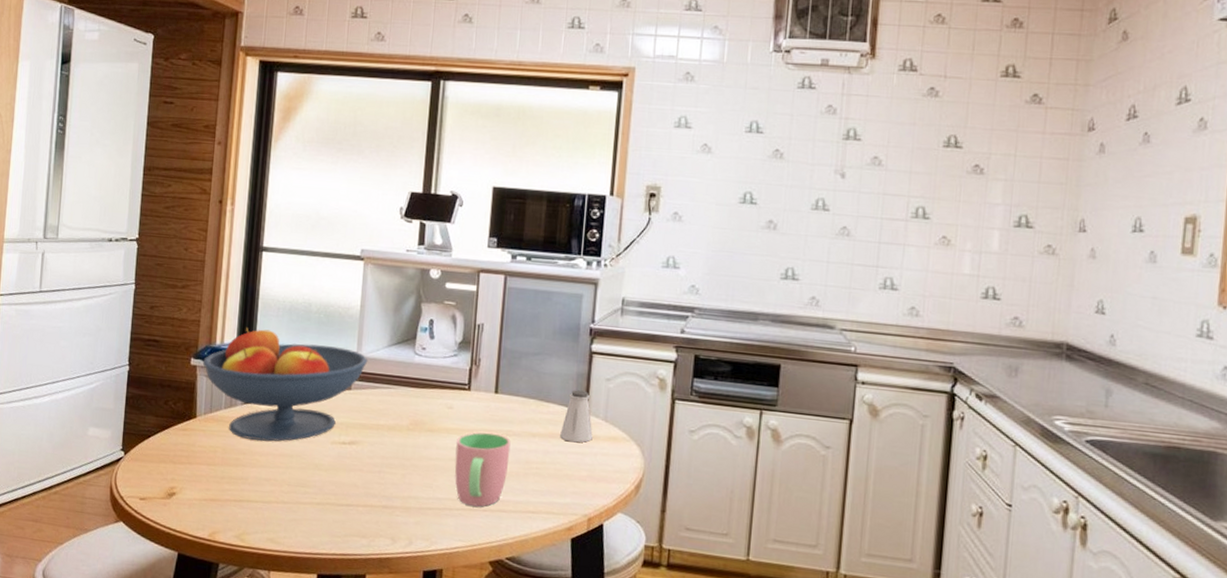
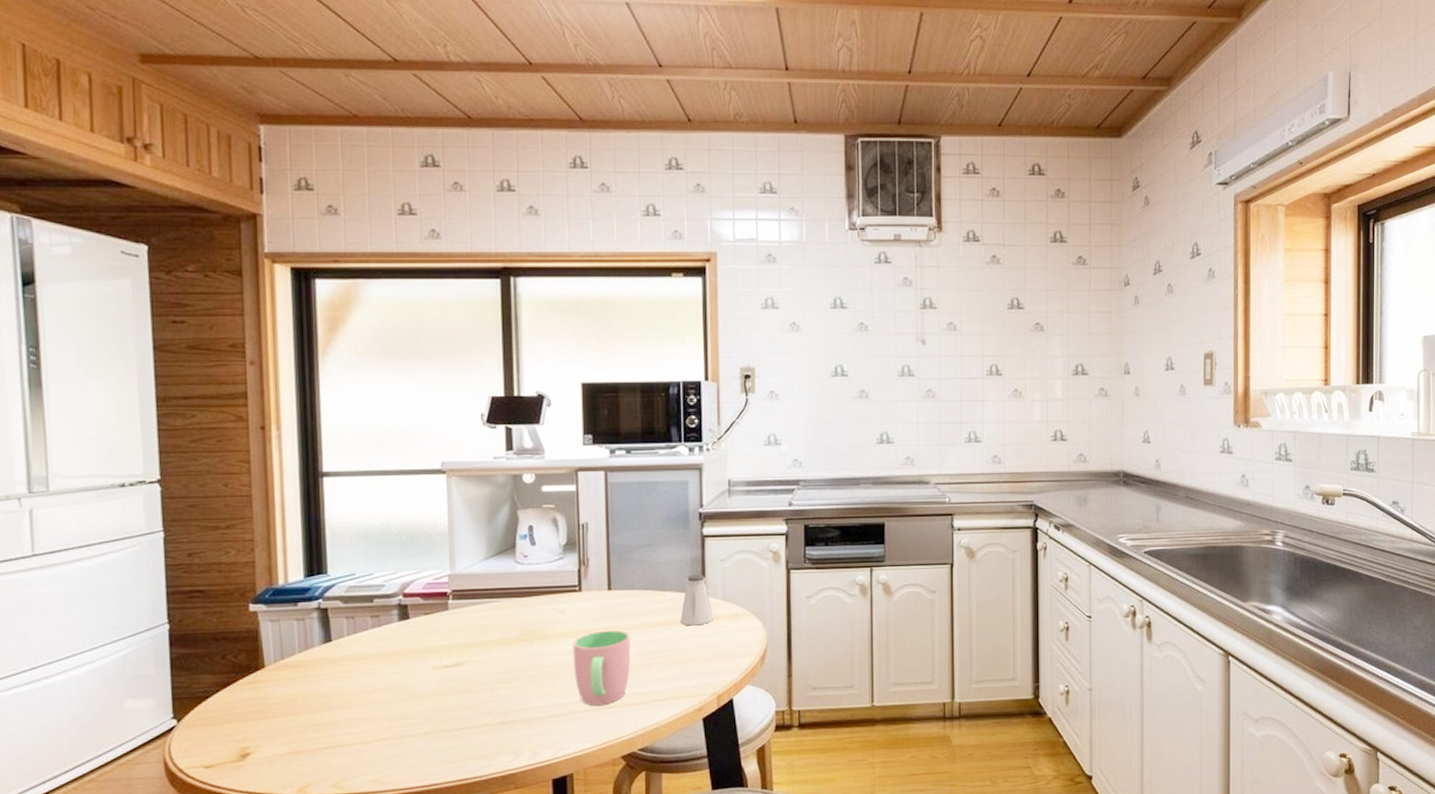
fruit bowl: present [203,327,368,442] -> none [265,560,464,681]

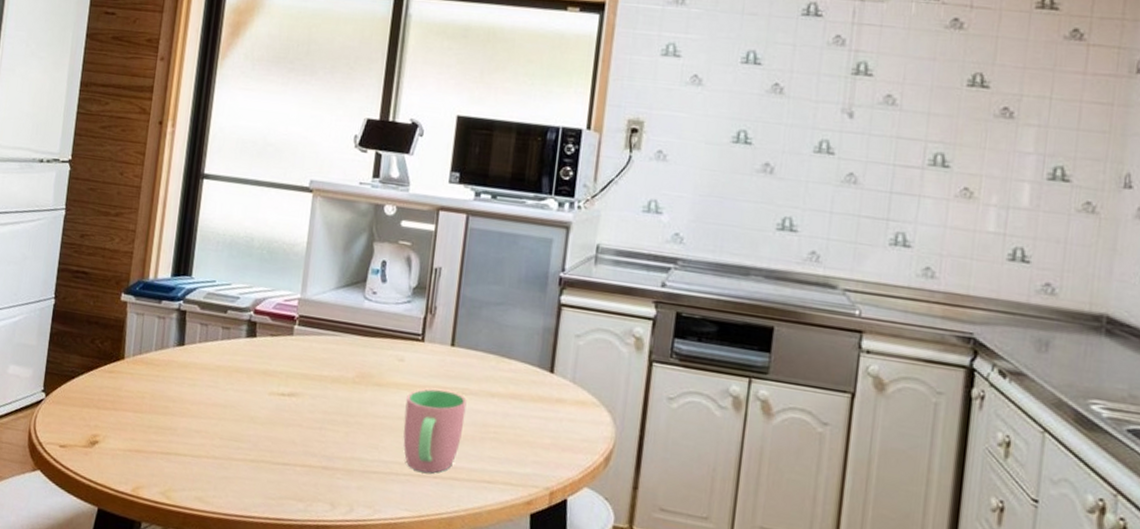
saltshaker: present [680,574,713,626] -> none [522,346,559,406]

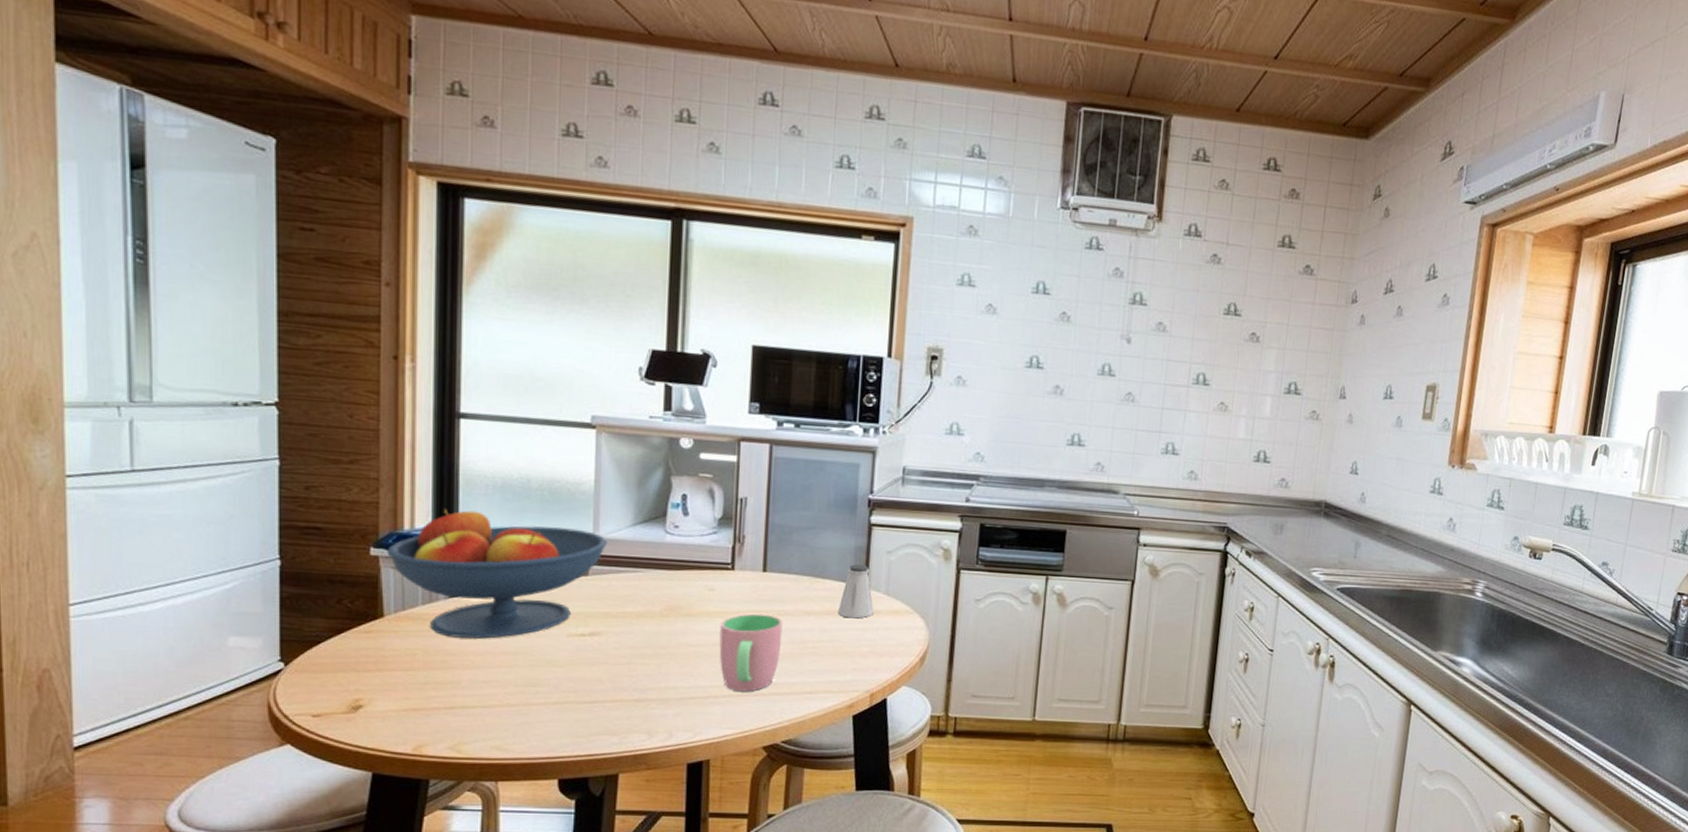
fruit bowl: none [134,262,313,389] -> present [388,509,608,639]
saltshaker: none [522,346,559,406] -> present [838,564,874,619]

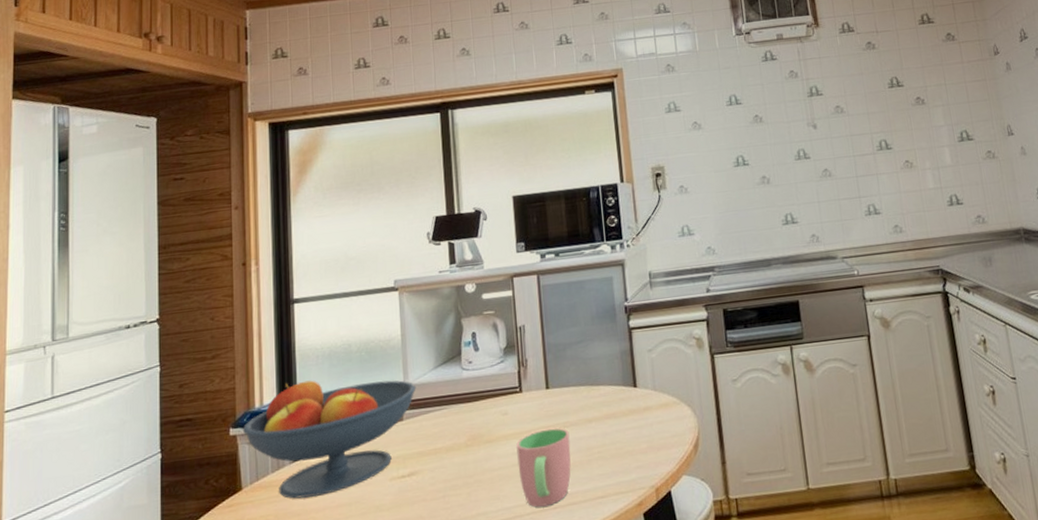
saltshaker: present [838,564,874,619] -> none [614,366,646,419]

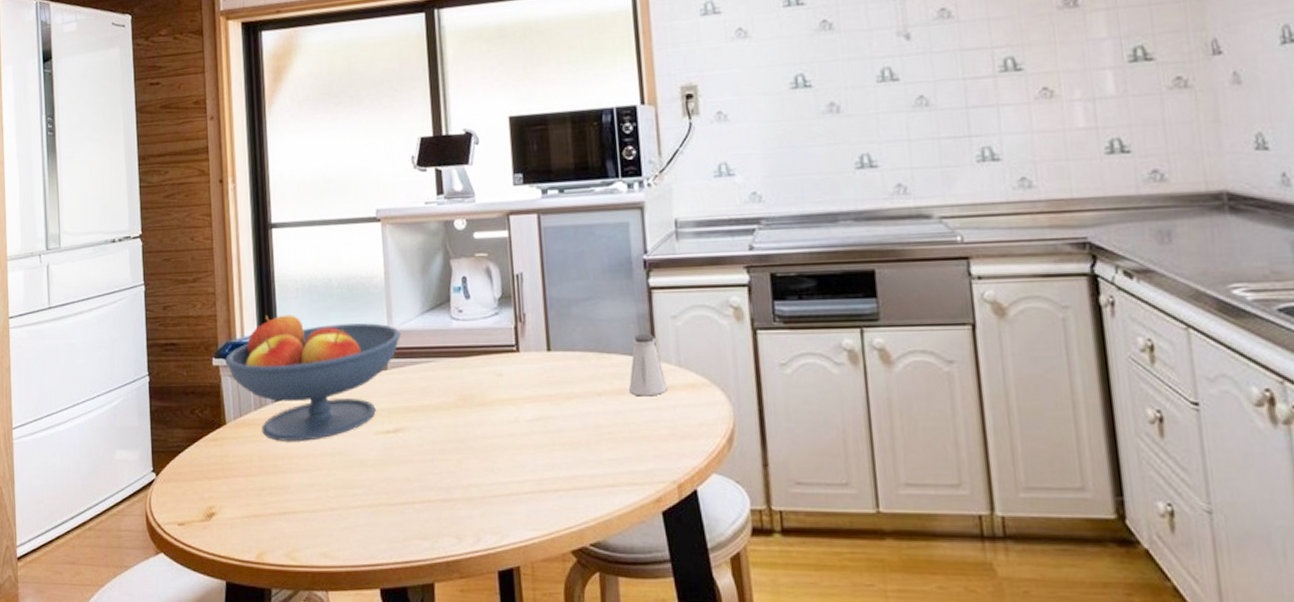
cup: present [516,427,571,508] -> none [513,398,576,487]
saltshaker: none [614,366,646,419] -> present [629,334,667,397]

